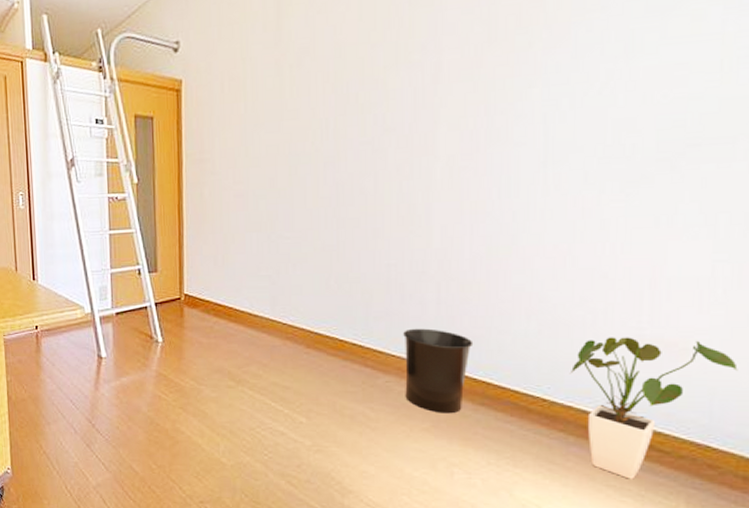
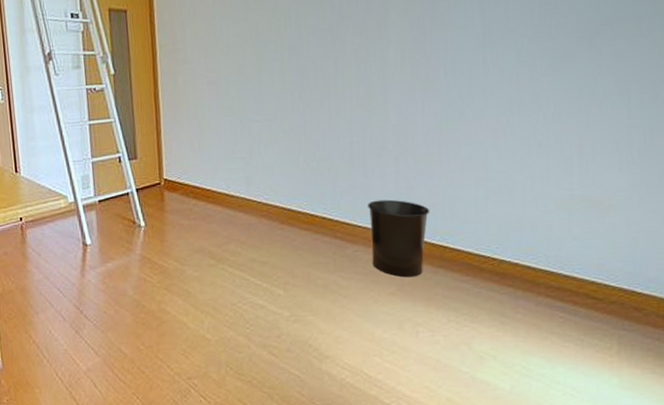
house plant: present [569,337,738,480] -> none [514,197,654,326]

